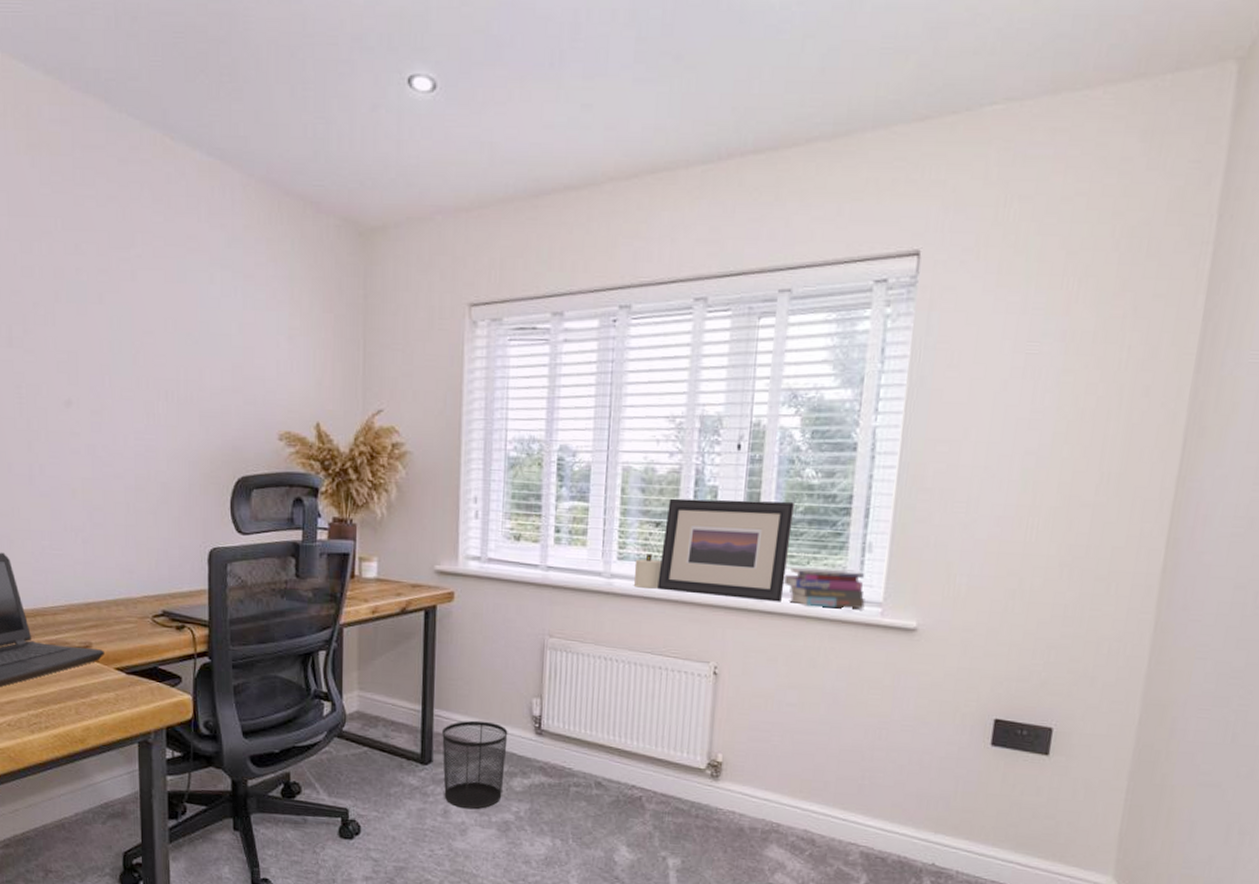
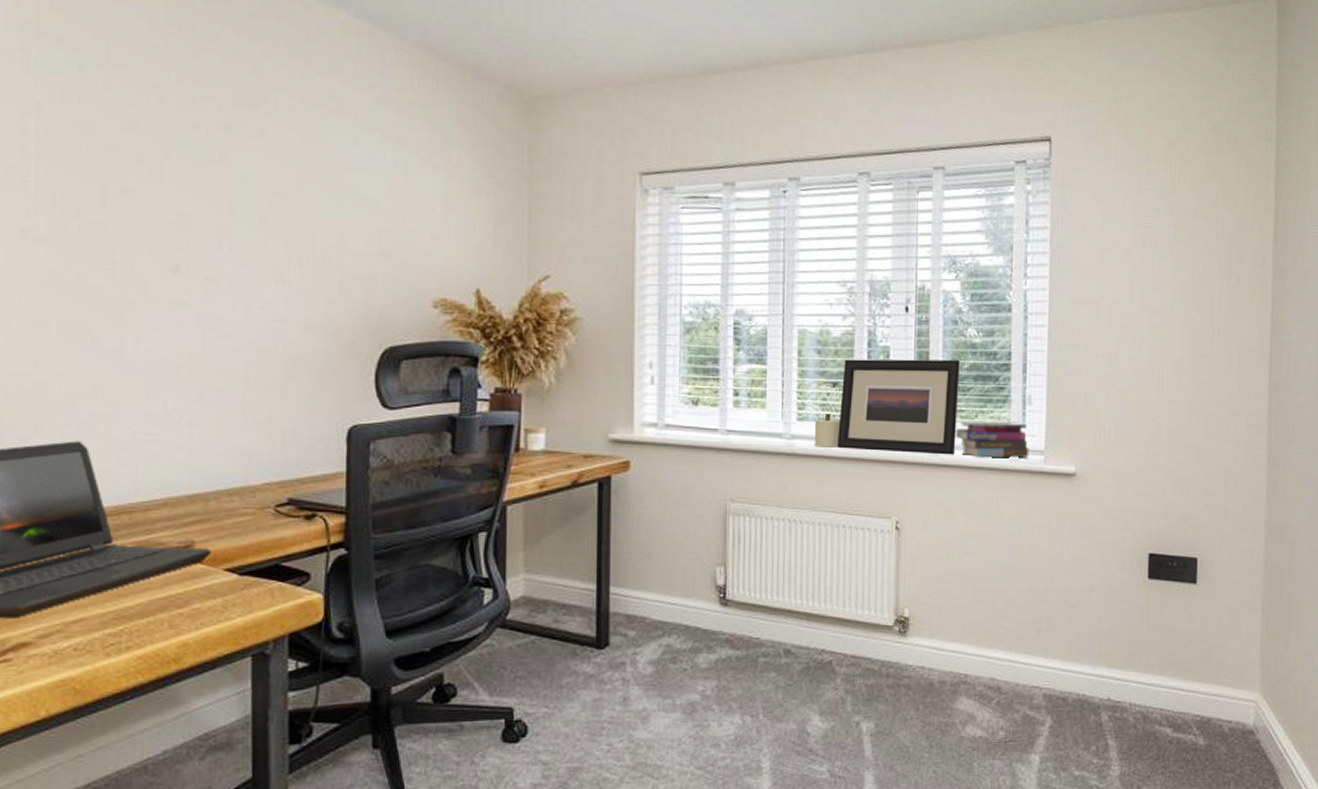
waste bin: present [441,720,508,810] -> none [618,595,691,694]

